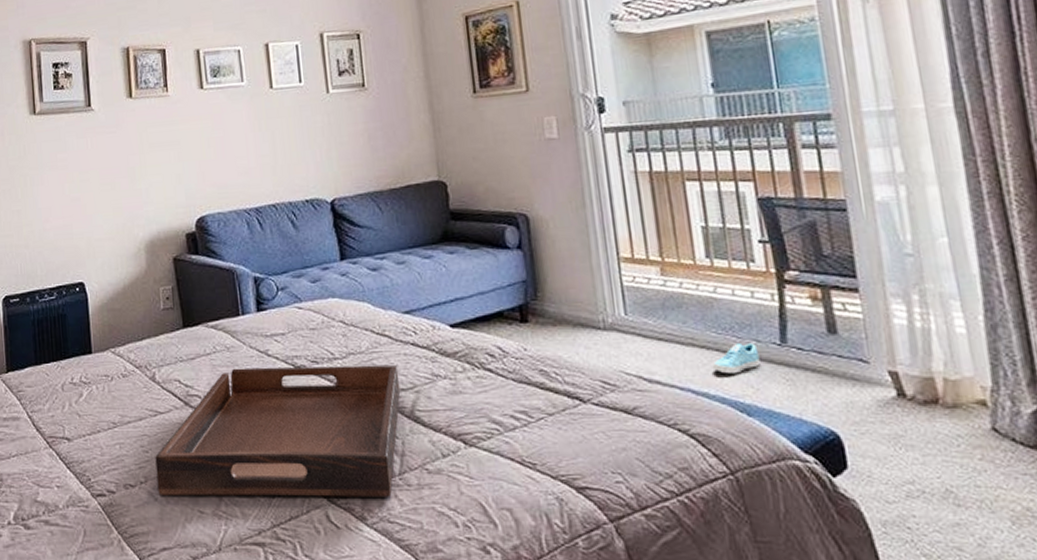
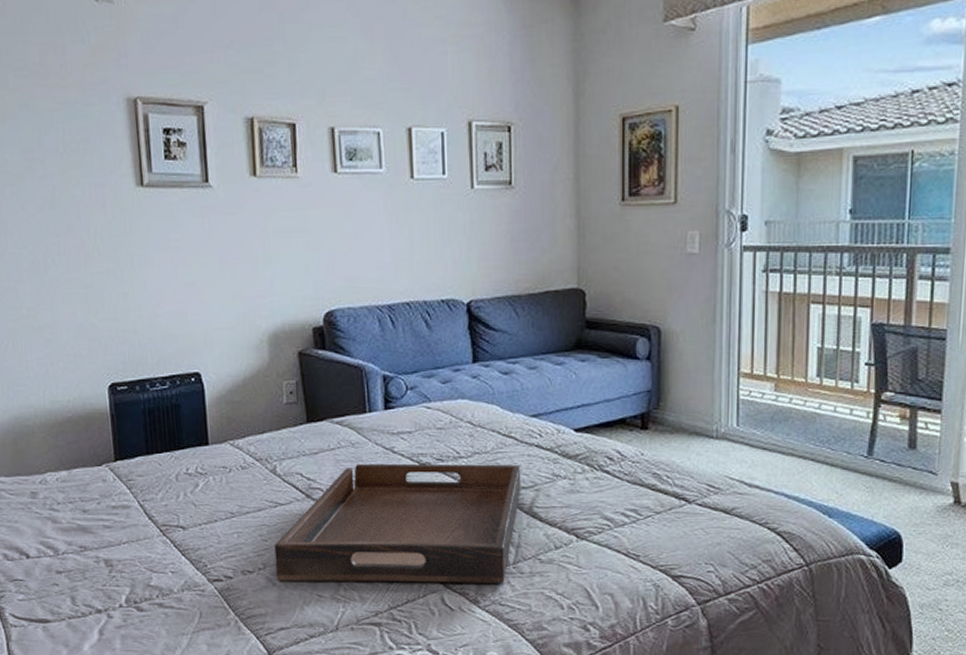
sneaker: present [712,342,760,374] -> none [805,454,848,481]

